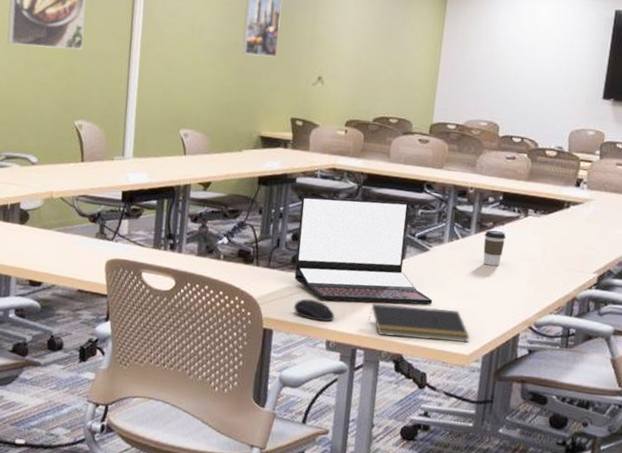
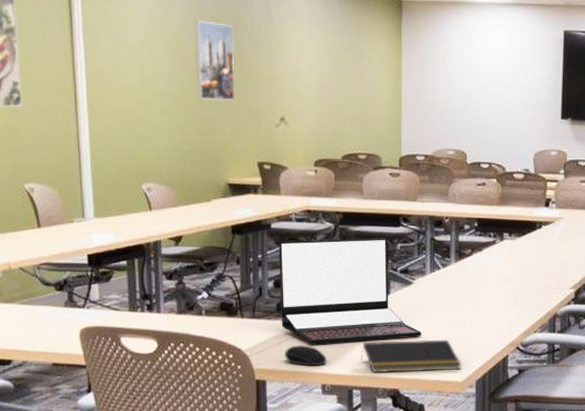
coffee cup: present [483,230,507,266] -> none [464,258,486,292]

